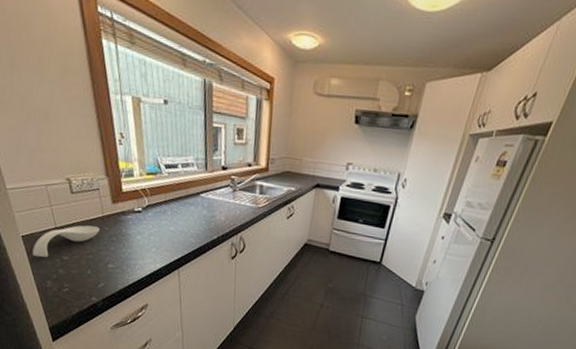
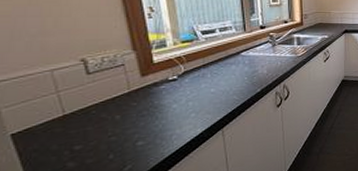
spoon rest: present [33,225,99,257] -> none [27,104,125,155]

